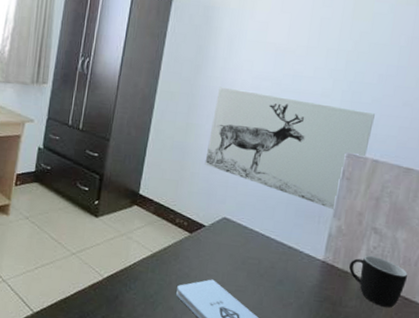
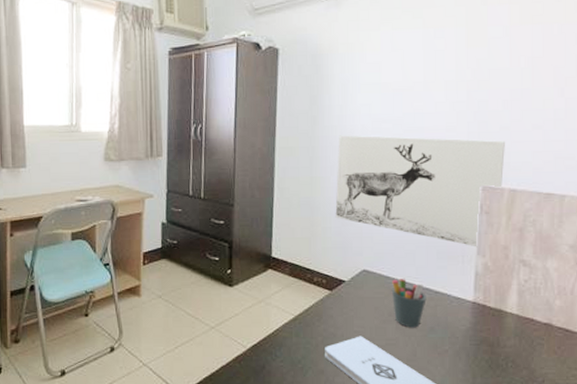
pen holder: none [247,230,280,279] -> present [392,279,427,328]
mug: present [349,255,407,309] -> none [502,289,564,343]

